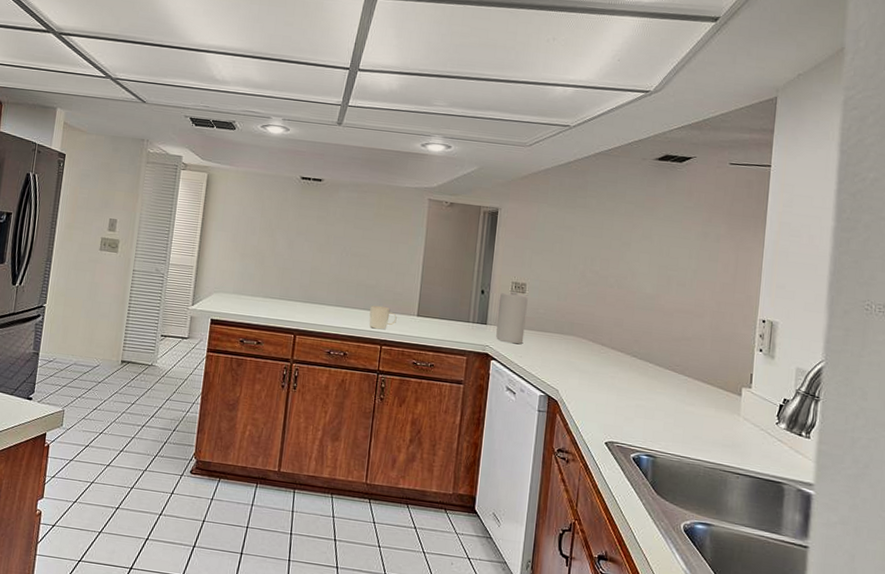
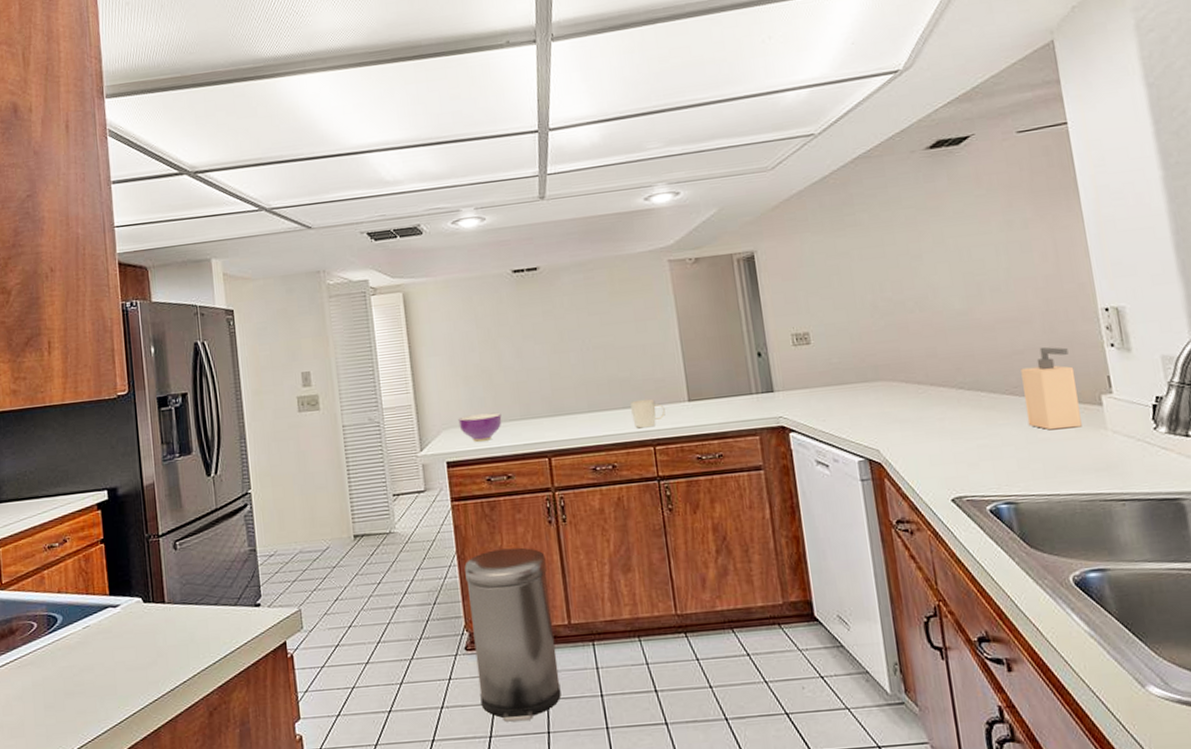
pedal bin: none [192,398,273,540] -> present [464,547,561,722]
bowl: none [228,285,265,310] -> present [458,412,502,442]
paper towel holder: present [496,290,528,345] -> none [781,344,823,409]
soap dispenser: none [680,338,727,409] -> present [1021,346,1082,430]

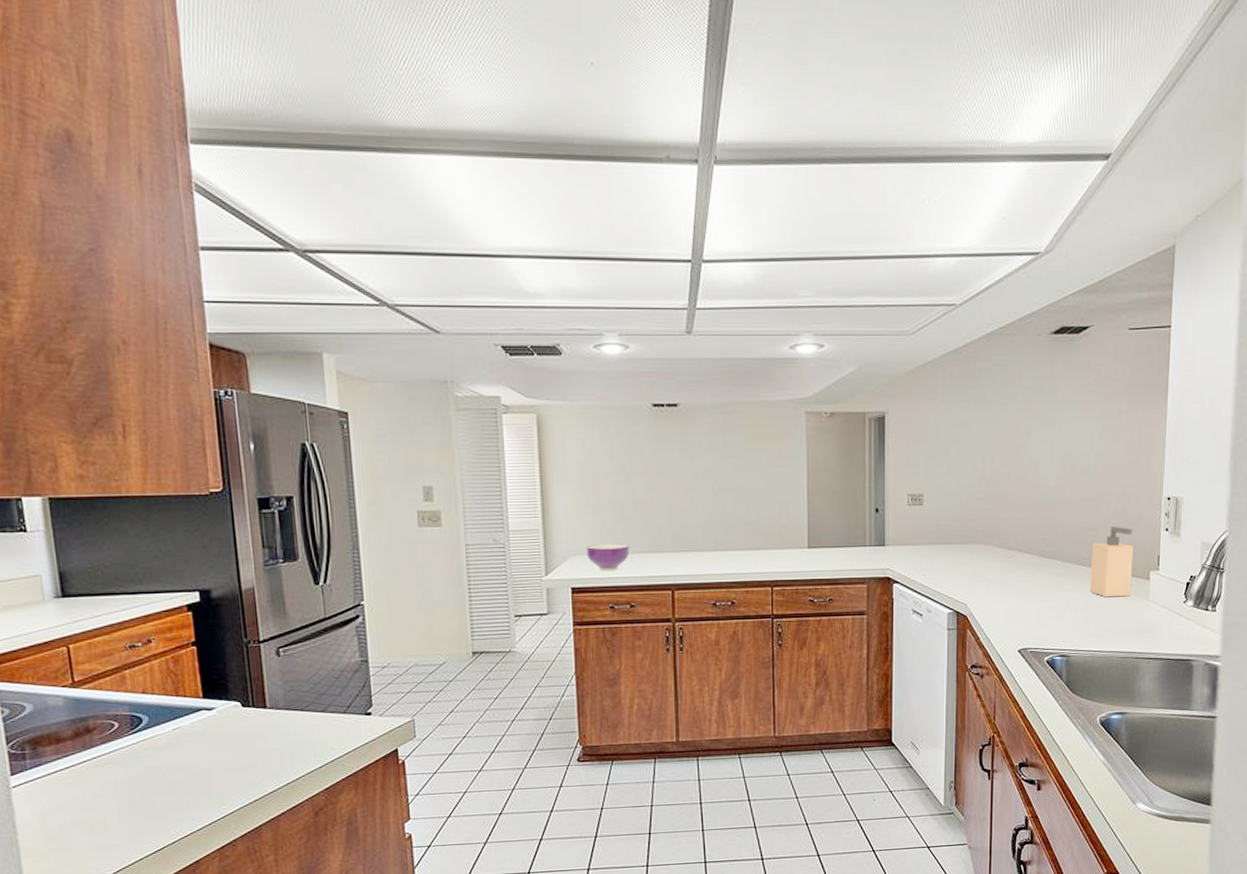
pedal bin: present [464,547,561,722] -> none [582,671,664,824]
mug: present [630,399,665,429] -> none [754,542,786,570]

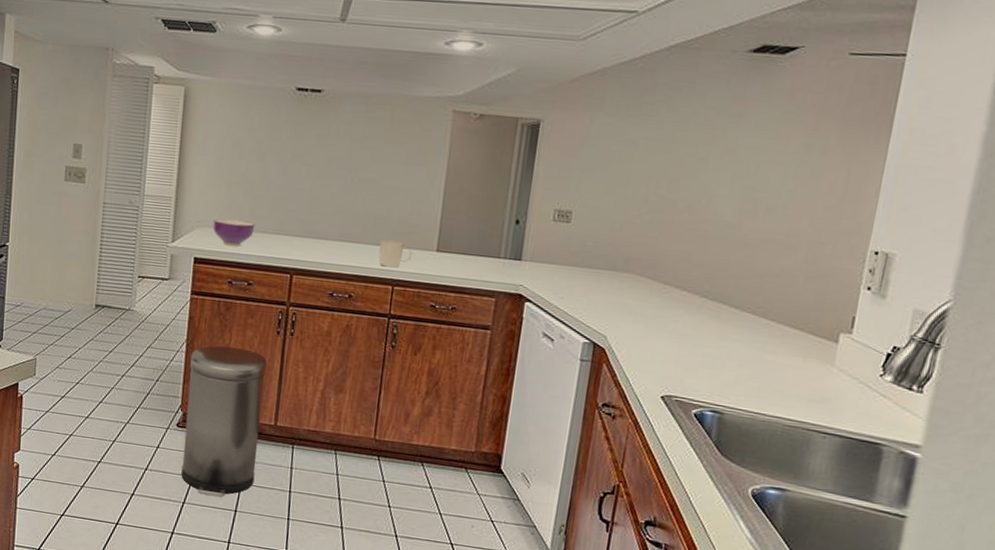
pedal bin: none [582,671,664,824] -> present [181,346,268,497]
mug: none [754,542,786,570] -> present [378,239,412,268]
soap dispenser: present [1089,526,1134,598] -> none [758,275,823,359]

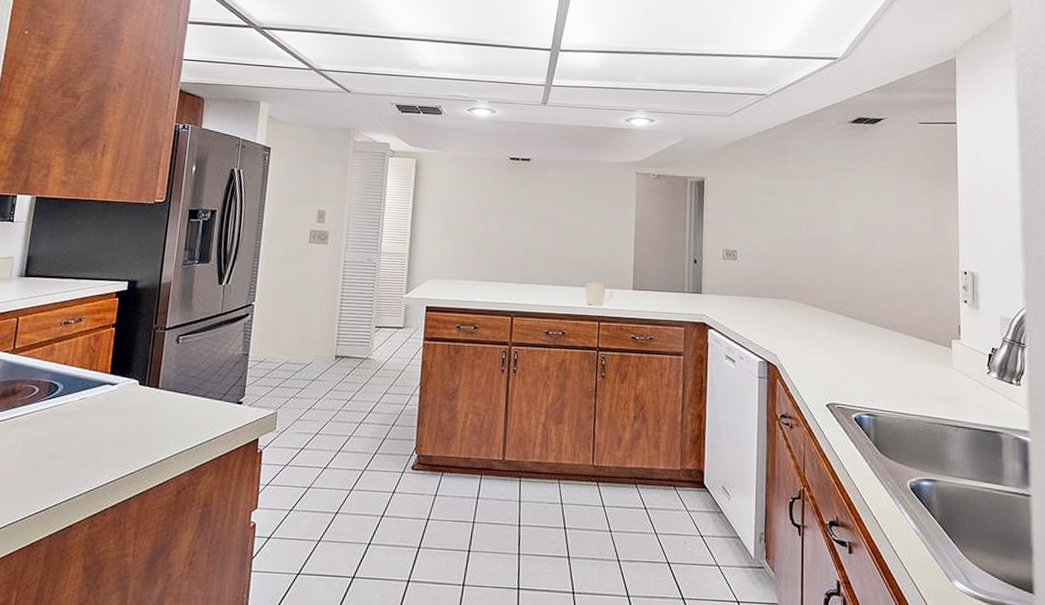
pedal bin: present [181,346,268,497] -> none [416,387,494,538]
bowl: present [212,218,255,246] -> none [442,270,479,294]

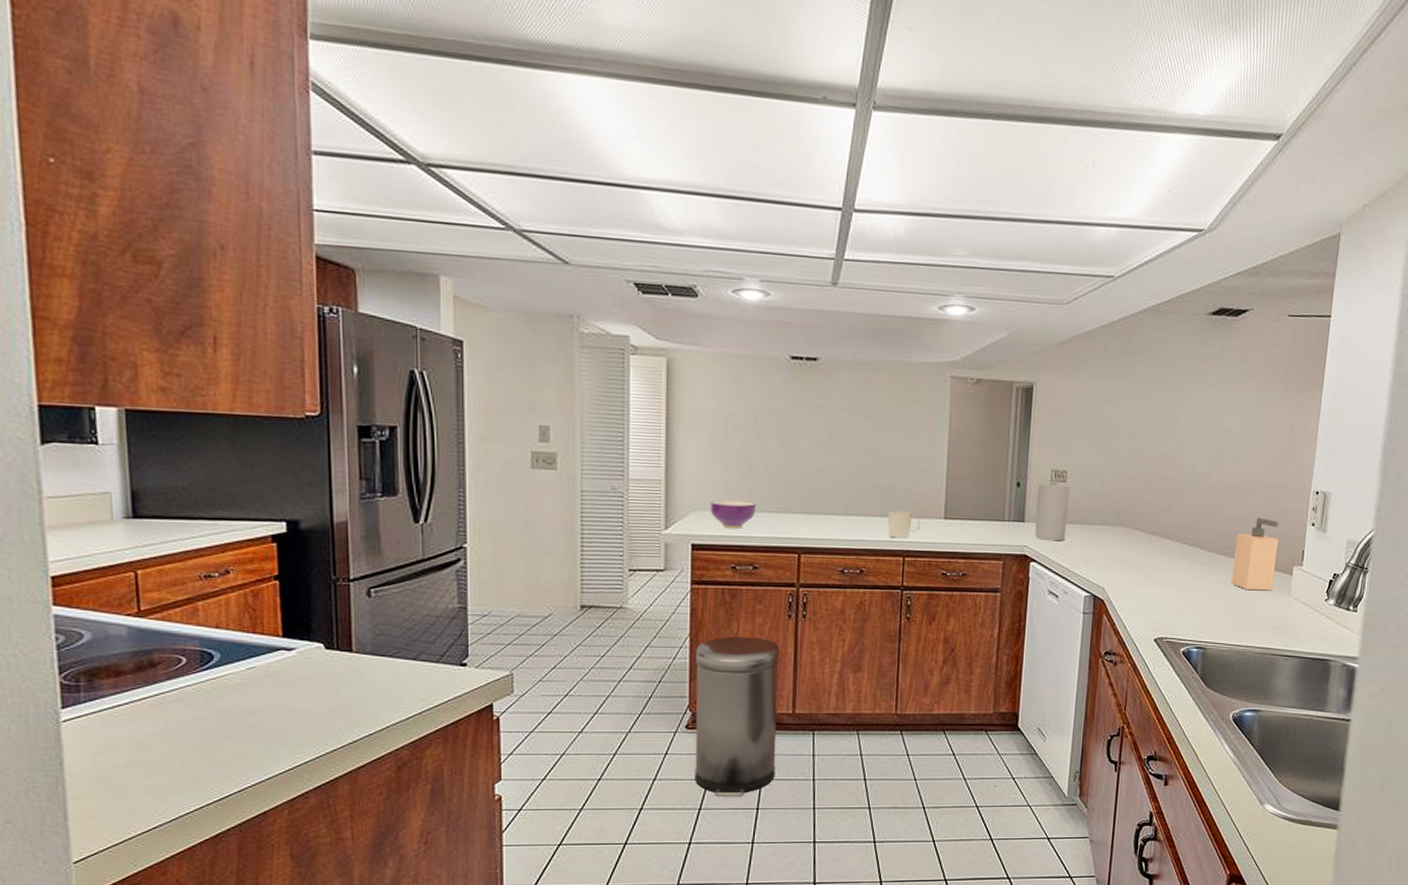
pedal bin: none [416,387,494,538] -> present [695,636,781,797]
bowl: none [442,270,479,294] -> present [710,500,756,528]
paper towel holder: none [711,258,740,312] -> present [1035,480,1070,542]
soap dispenser: none [893,294,935,363] -> present [1231,517,1279,591]

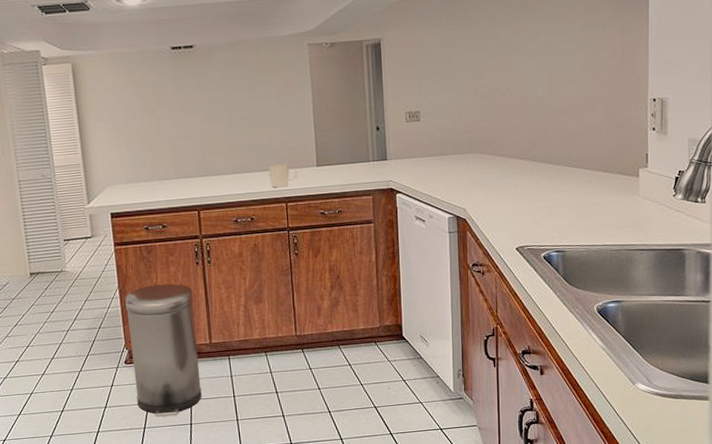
bowl: present [710,500,756,528] -> none [121,172,159,197]
paper towel holder: present [1035,480,1070,542] -> none [395,121,425,174]
soap dispenser: present [1231,517,1279,591] -> none [581,128,622,196]

